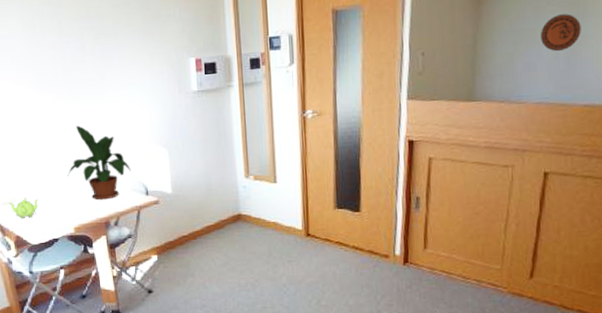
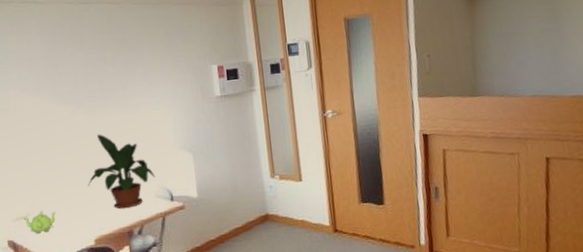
decorative plate: present [541,14,581,52] -> none [527,18,561,51]

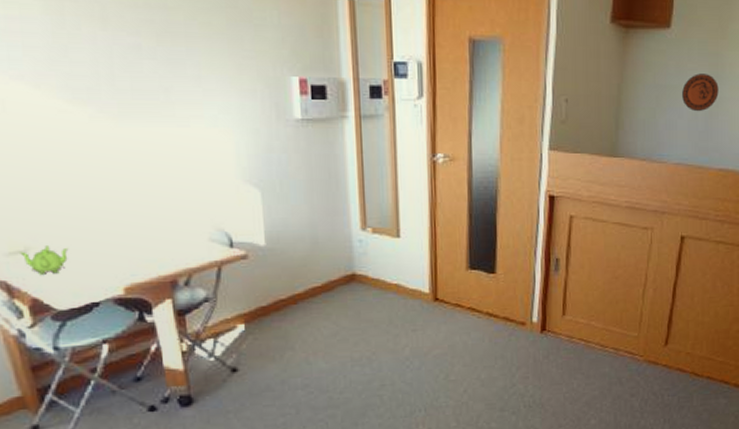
potted plant: present [87,134,156,210] -> none [113,151,210,253]
decorative plate: none [527,18,561,51] -> present [682,73,719,112]

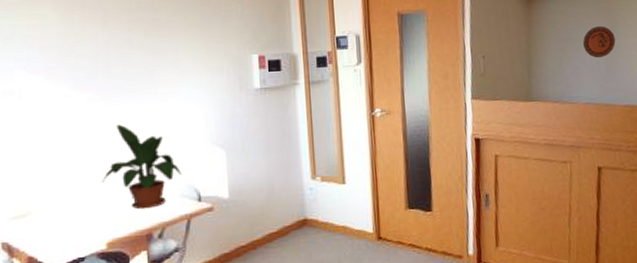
teapot: present [20,246,69,275] -> none [22,209,63,235]
potted plant: none [113,151,210,253] -> present [101,124,183,210]

